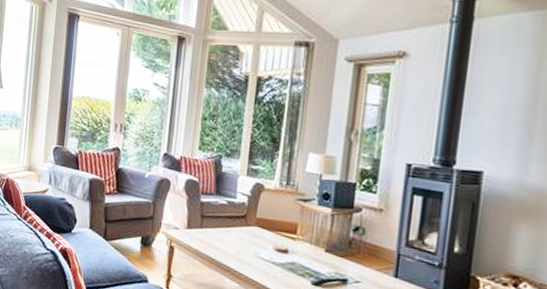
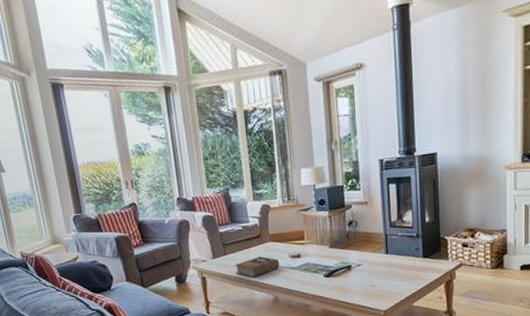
book: none [208,239,262,262] -> present [234,256,280,278]

